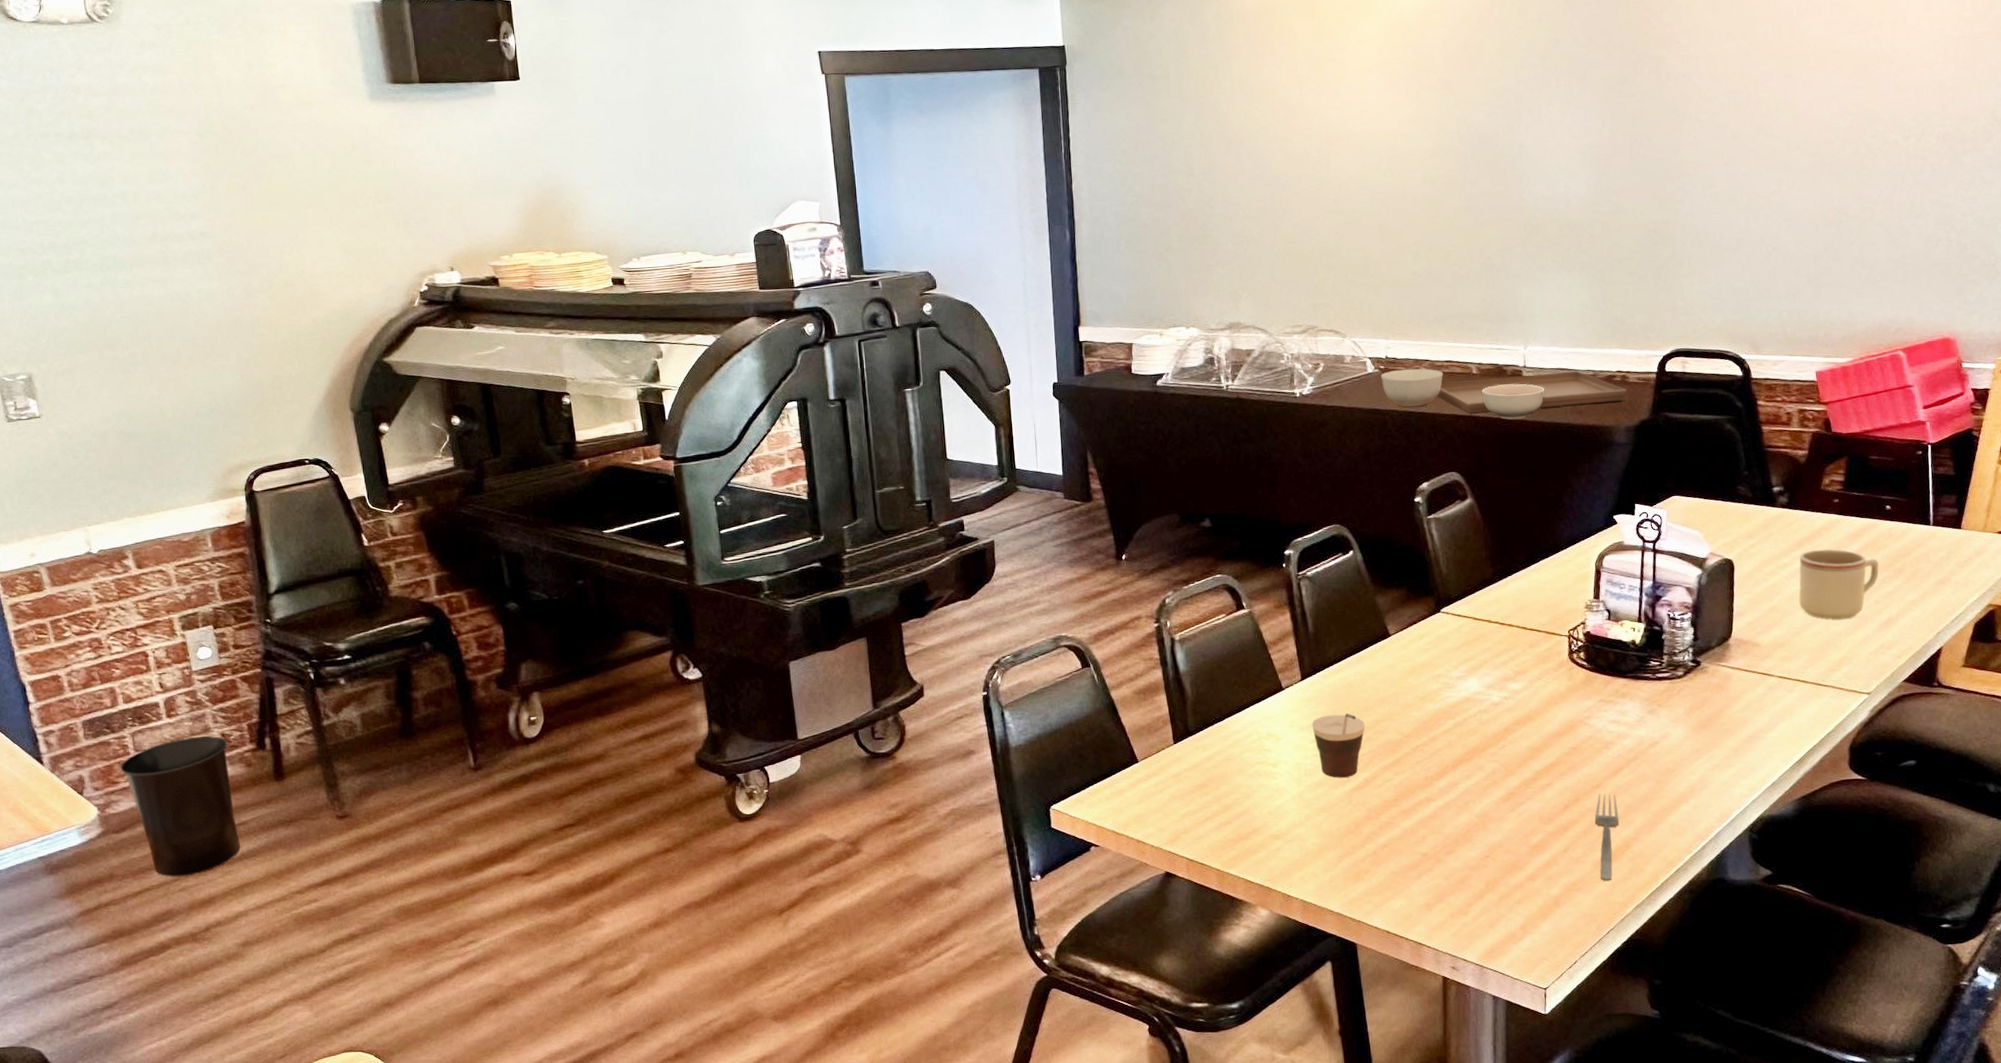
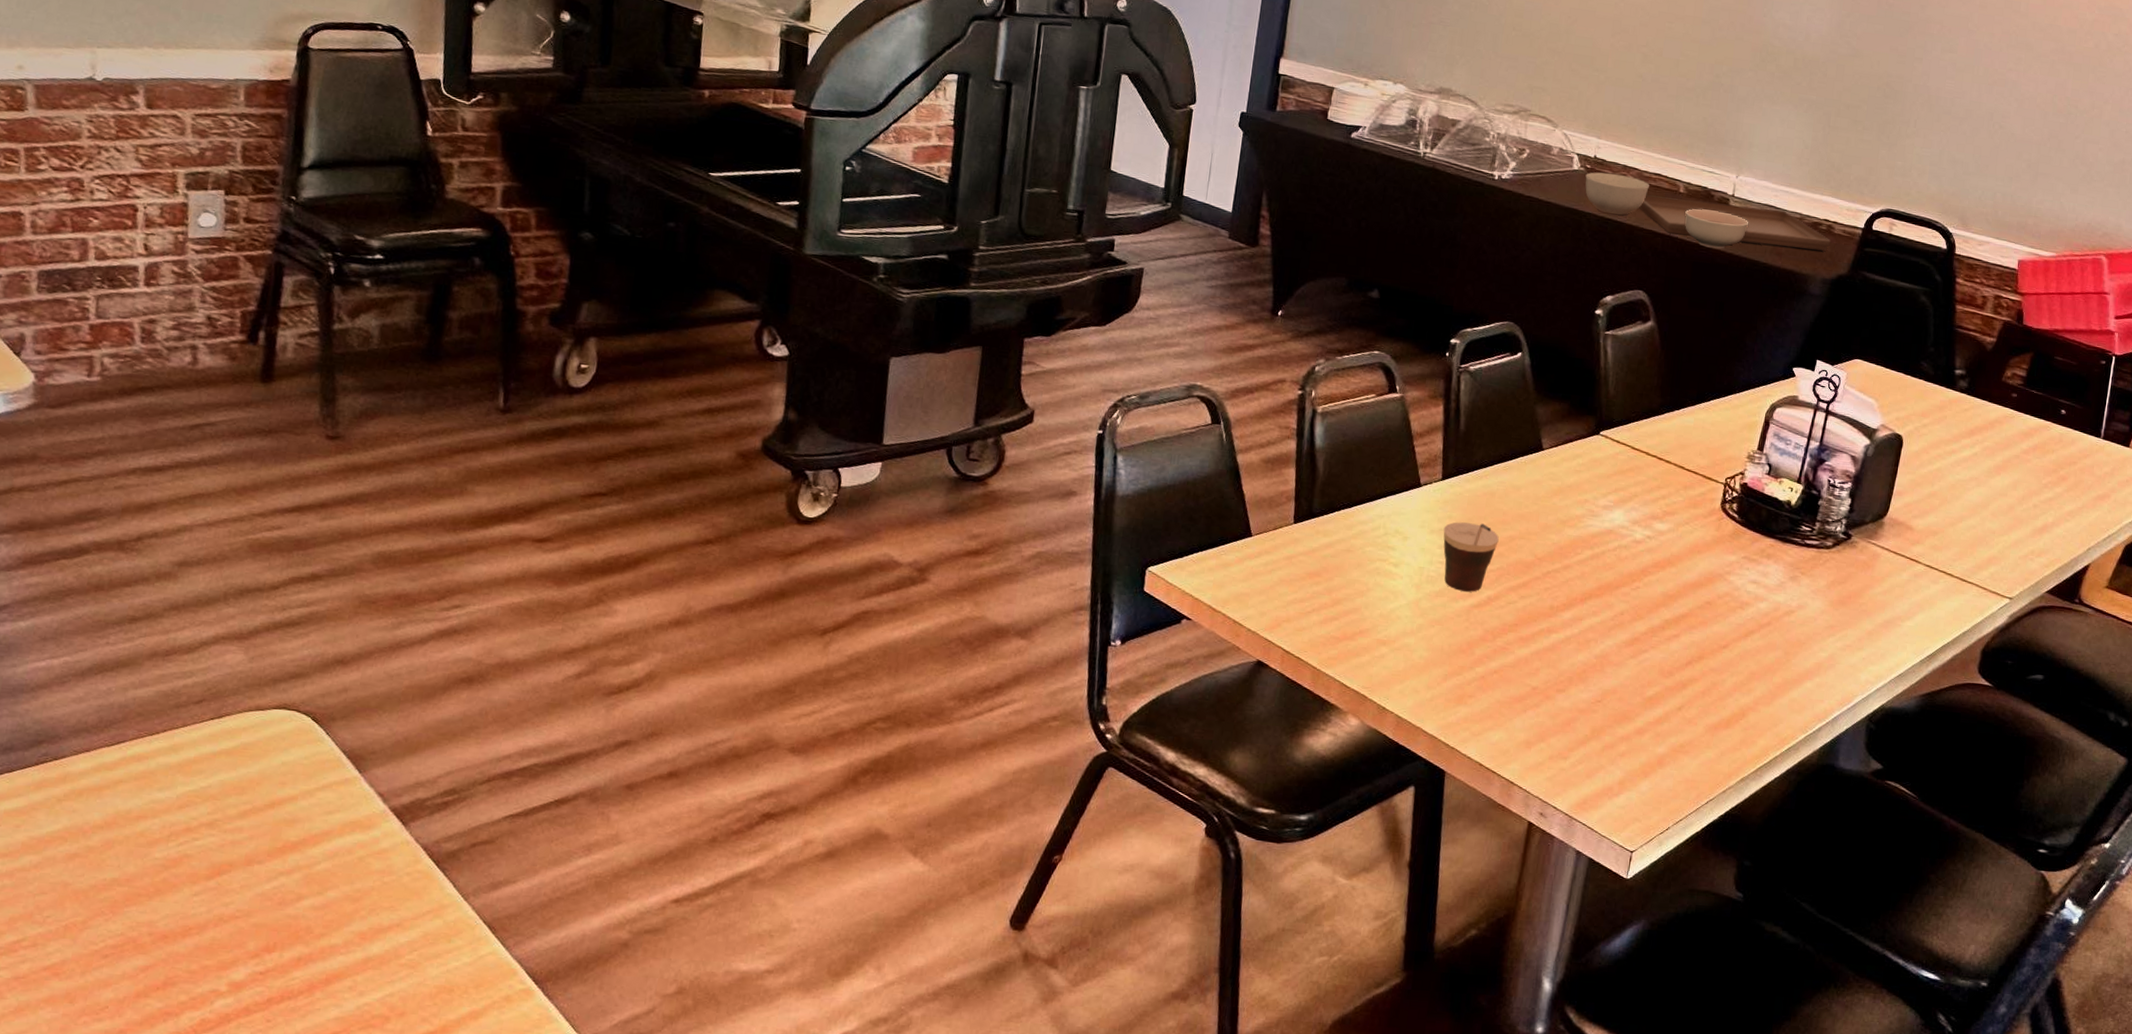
waste bin: present [120,736,240,877] -> none [73,313,213,472]
fork: present [1594,793,1619,881] -> none [1709,655,1742,749]
mug: present [1798,549,1879,619] -> none [1959,441,2044,518]

